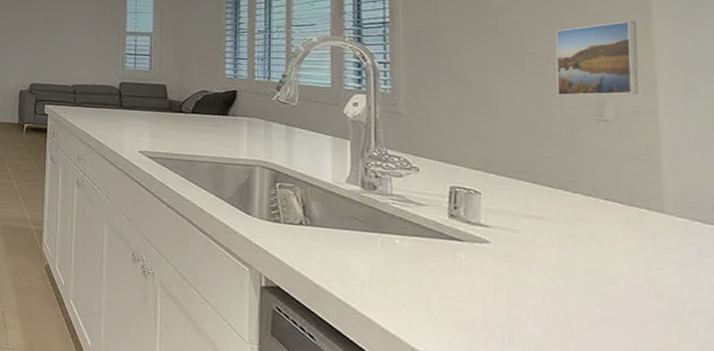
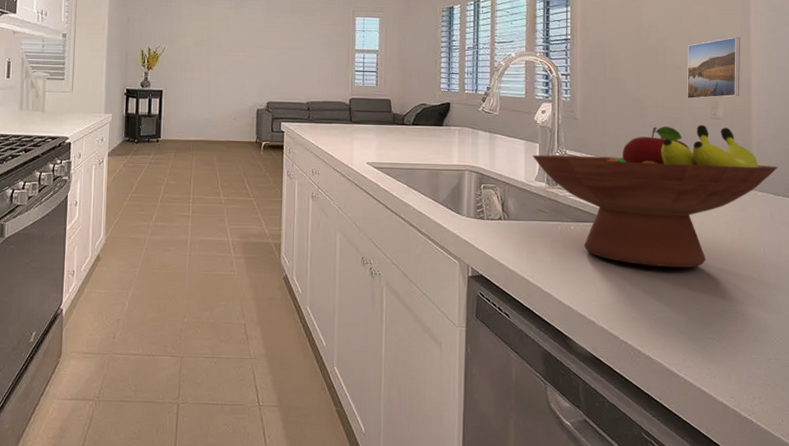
fruit bowl: none [342,127,706,307] -> present [532,124,778,268]

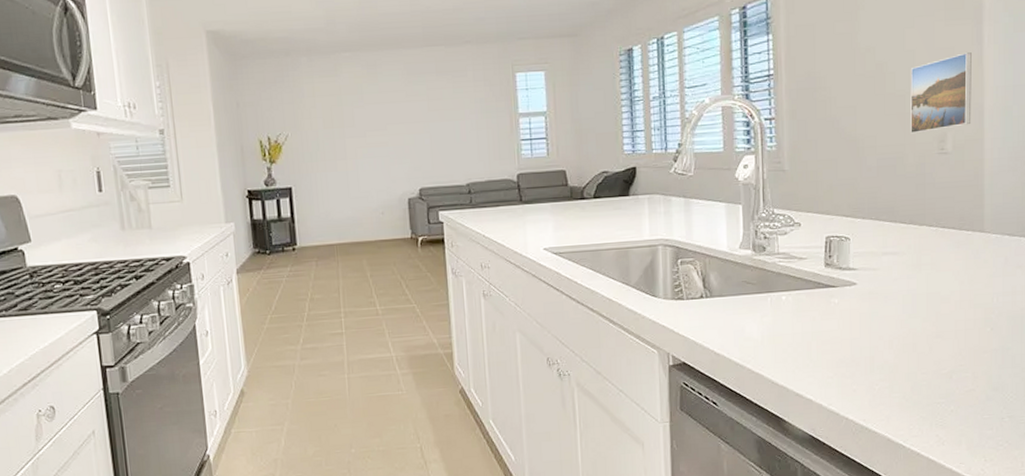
fruit bowl: present [532,124,778,268] -> none [735,162,1013,332]

